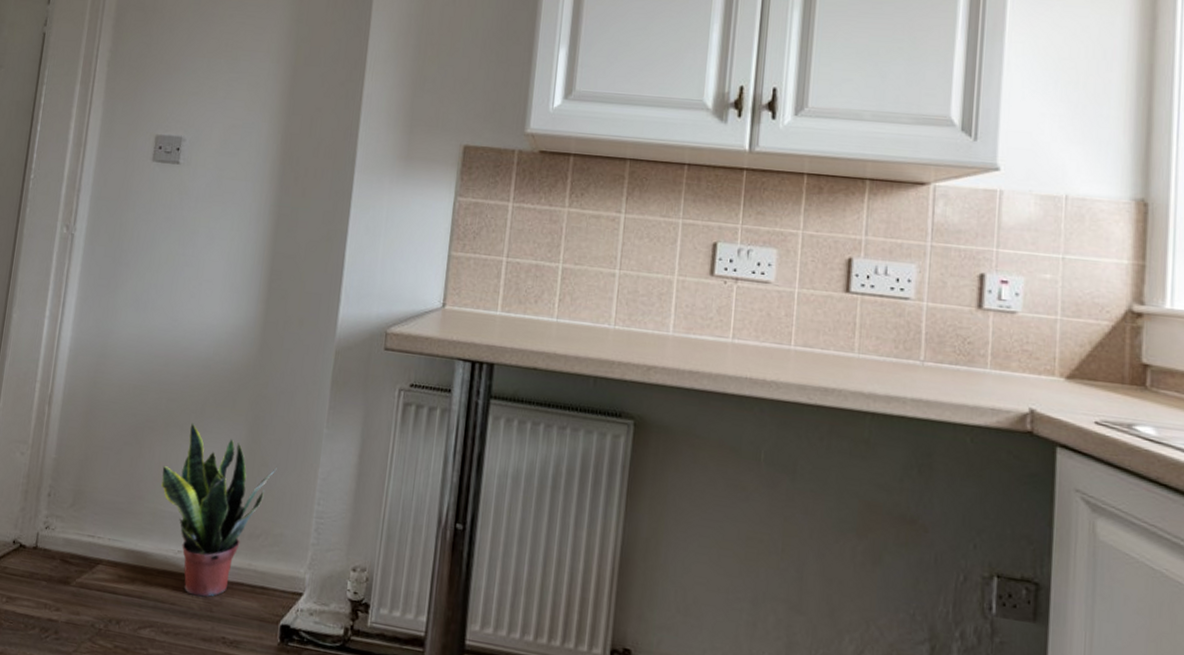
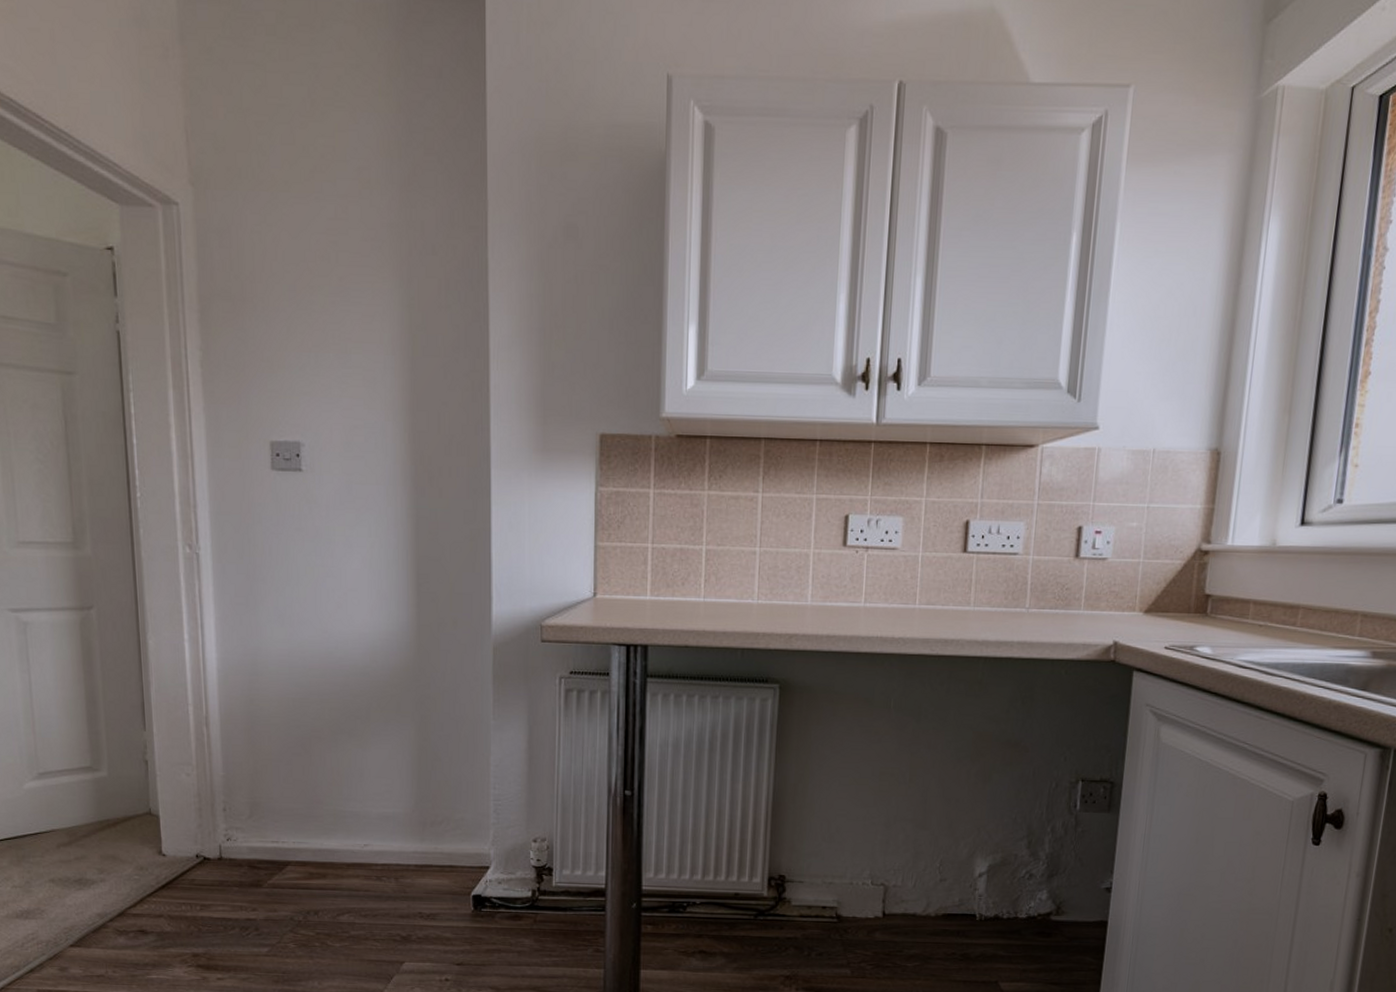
potted plant: present [161,422,278,597] -> none [336,728,451,881]

